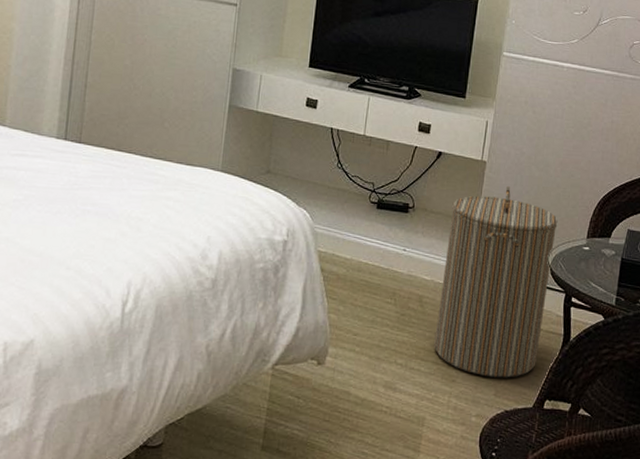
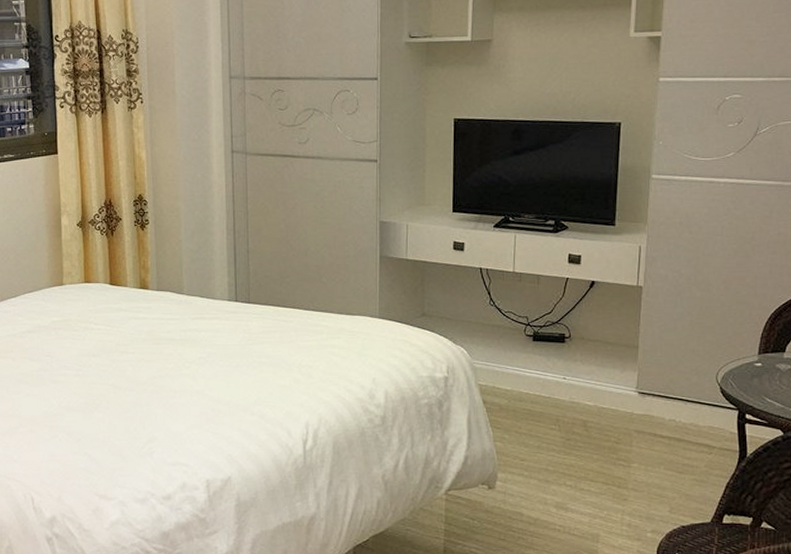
laundry hamper: present [434,186,558,378] -> none [602,309,725,495]

